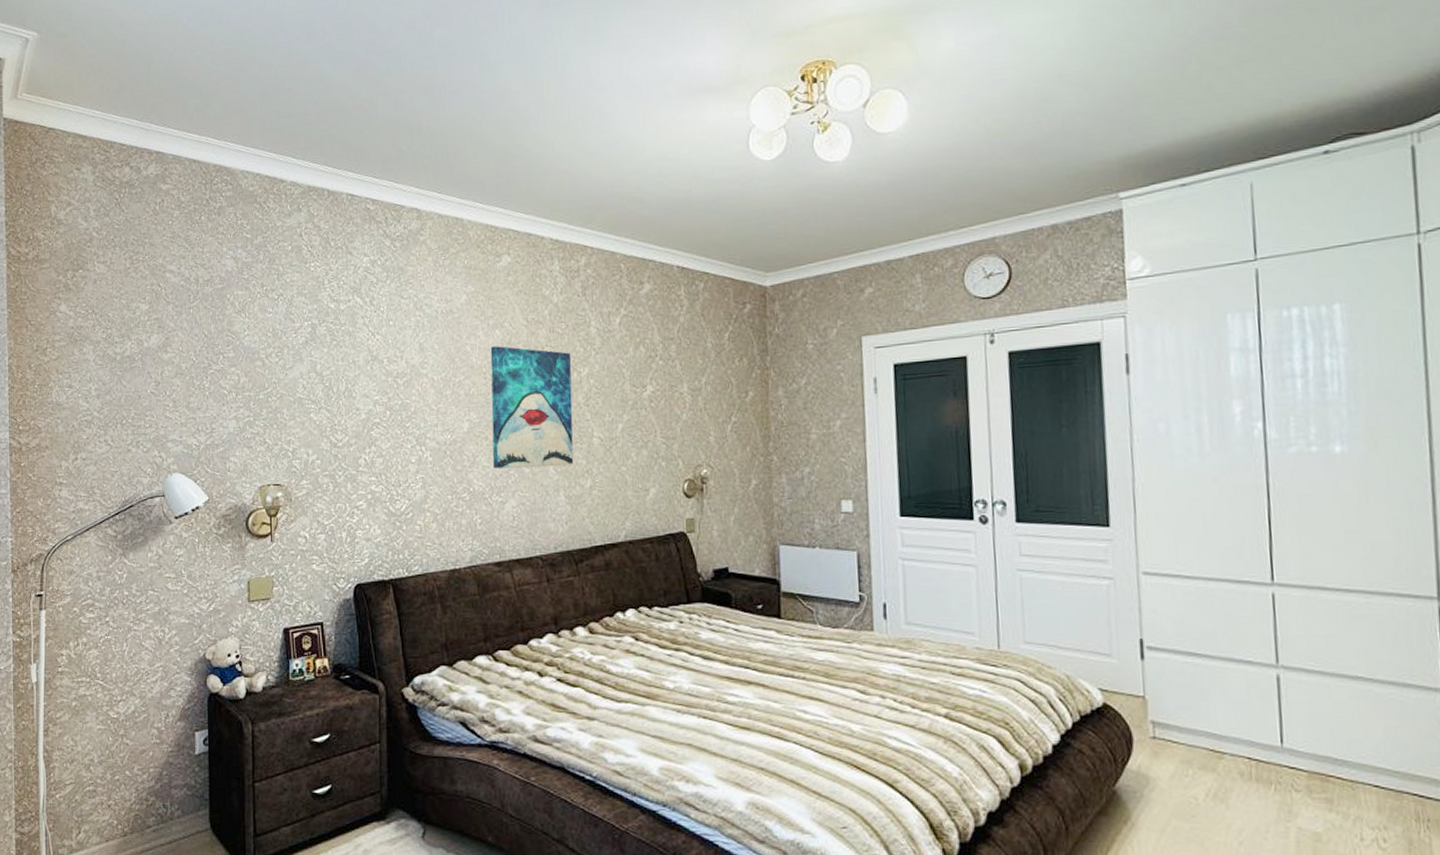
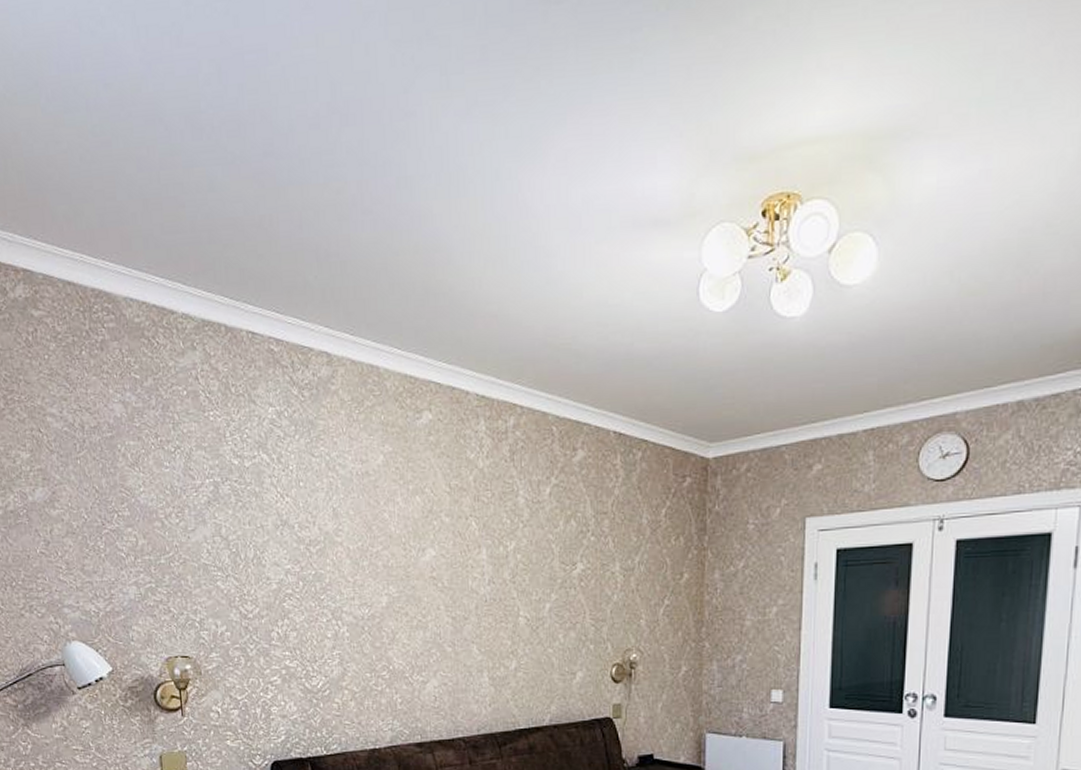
wall art: present [490,346,574,469] -> none [410,514,499,647]

